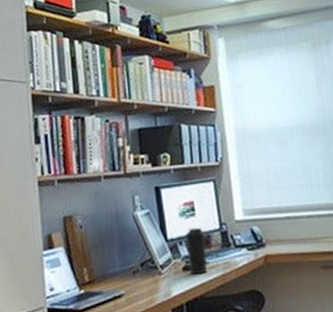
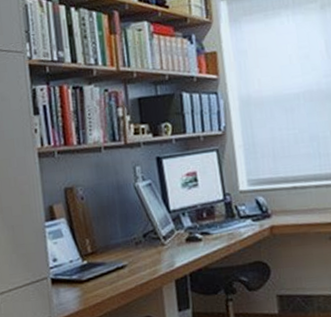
water bottle: present [185,227,208,275] -> none [188,198,212,246]

